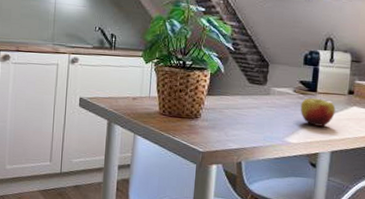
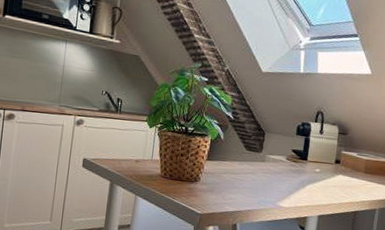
apple: present [300,97,336,127] -> none [292,165,324,192]

